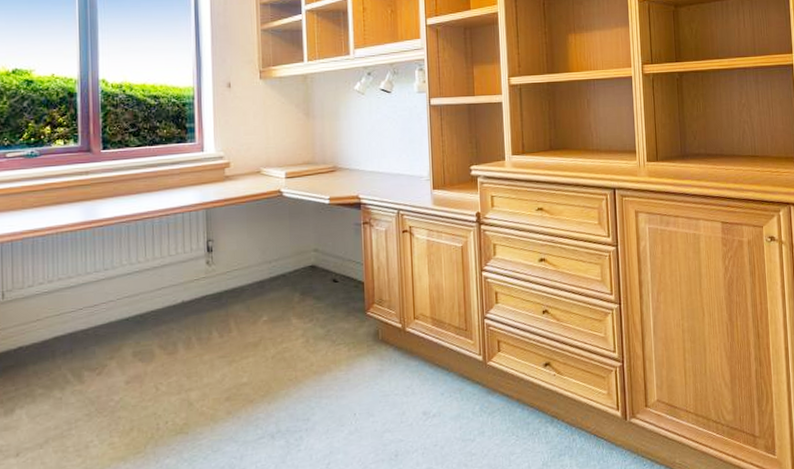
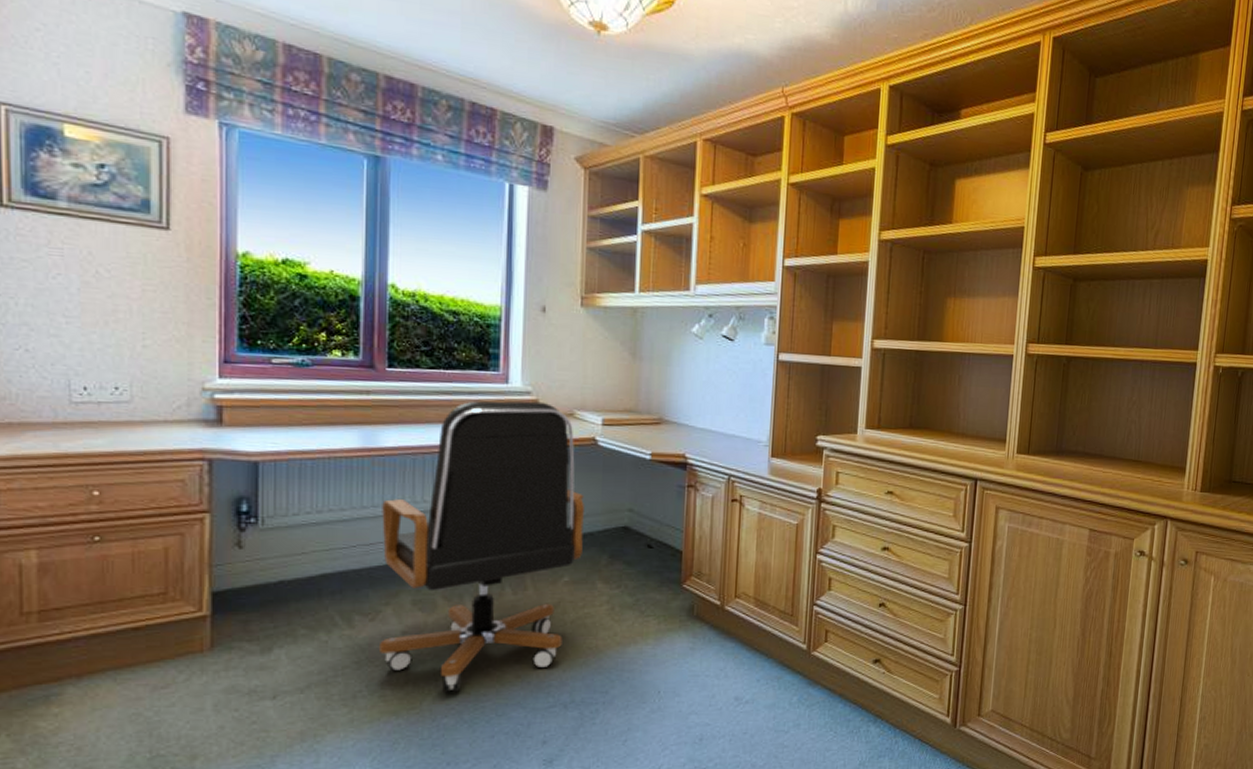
office chair: none [103,164,277,435] -> present [378,400,585,693]

